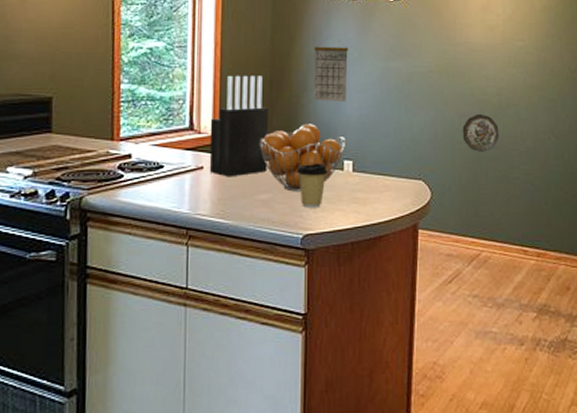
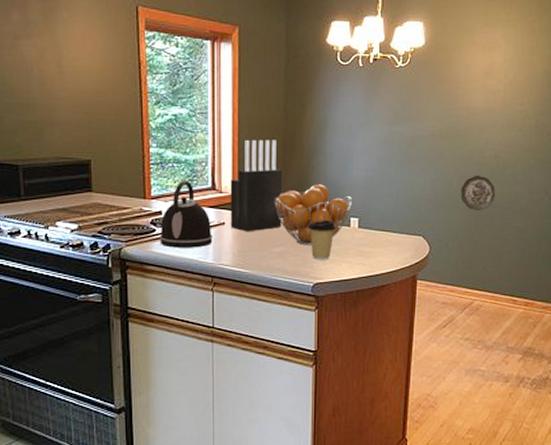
kettle: none [128,119,189,196] -> present [160,180,212,248]
calendar: present [313,40,349,103] -> none [322,105,357,165]

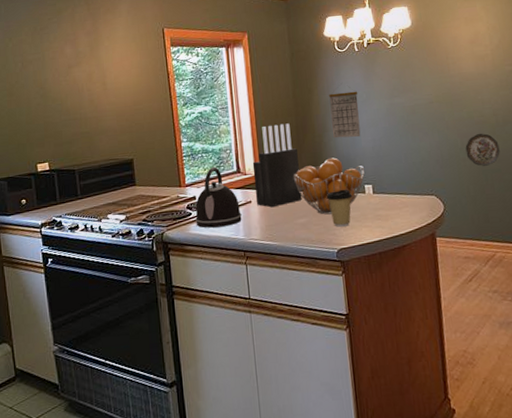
calendar: none [322,105,357,165] -> present [329,86,361,139]

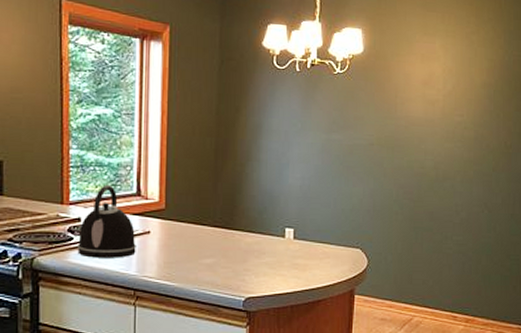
knife block: present [252,123,302,208] -> none [156,143,214,242]
fruit basket: present [292,157,365,215] -> none [204,192,287,257]
coffee cup: present [326,189,353,227] -> none [240,230,270,273]
calendar: present [329,86,361,139] -> none [256,111,293,173]
decorative plate: present [465,133,500,166] -> none [400,186,435,223]

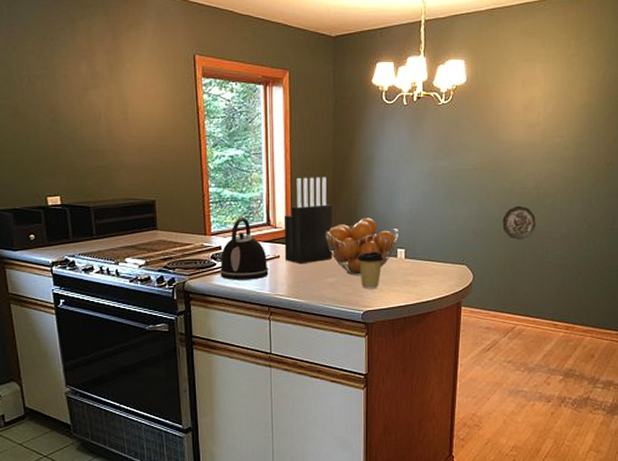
knife block: none [156,143,214,242] -> present [284,177,333,264]
fruit basket: none [204,192,287,257] -> present [325,218,398,276]
coffee cup: none [240,230,270,273] -> present [357,251,384,289]
decorative plate: none [400,186,435,223] -> present [502,205,536,240]

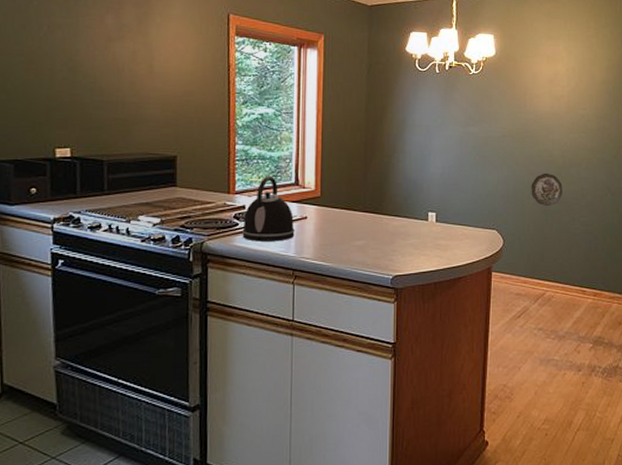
knife block: present [284,177,333,264] -> none [312,138,364,226]
fruit basket: present [325,218,398,276] -> none [355,180,430,239]
coffee cup: present [357,251,384,289] -> none [387,214,415,253]

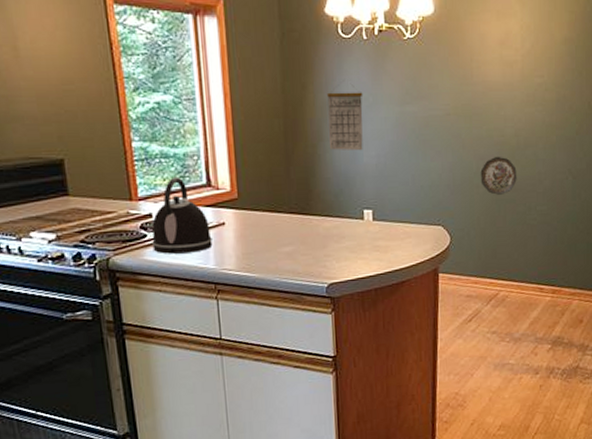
calendar: none [402,108,434,163] -> present [327,84,363,151]

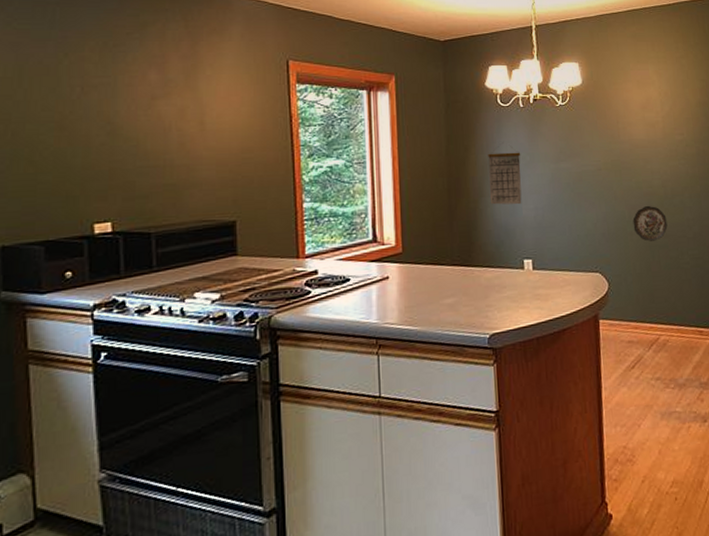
kettle: present [152,176,213,254] -> none [316,234,376,310]

